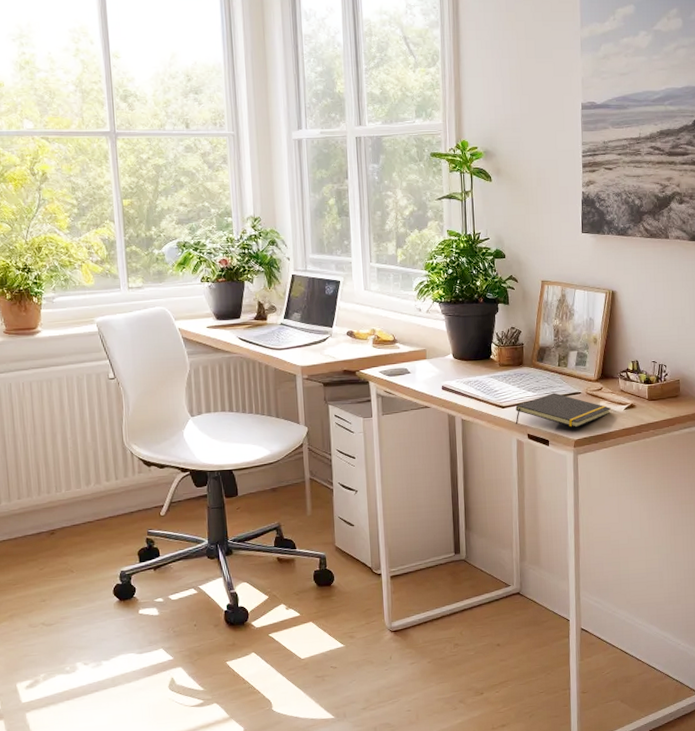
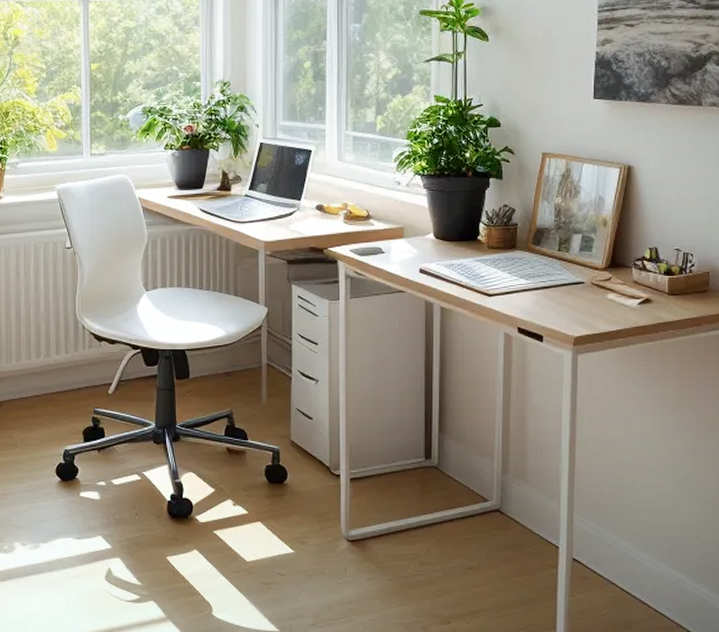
notepad: present [515,392,611,428] -> none [503,281,621,323]

